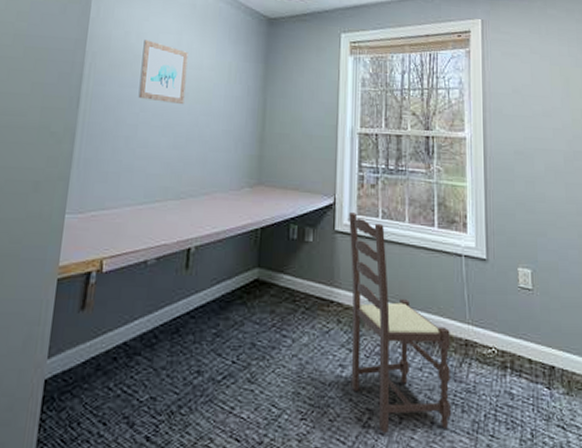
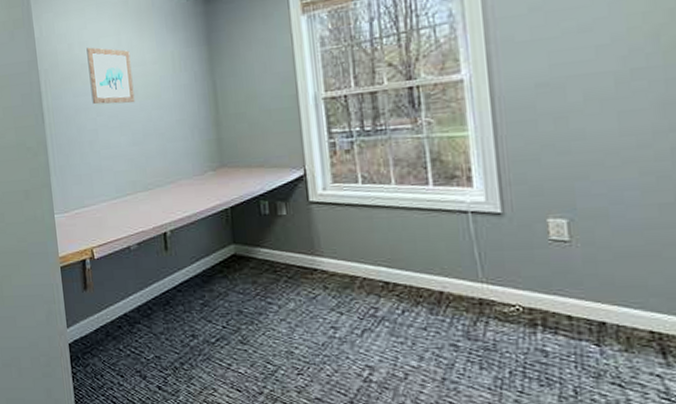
dining chair: present [349,212,451,433] -> none [323,181,466,387]

